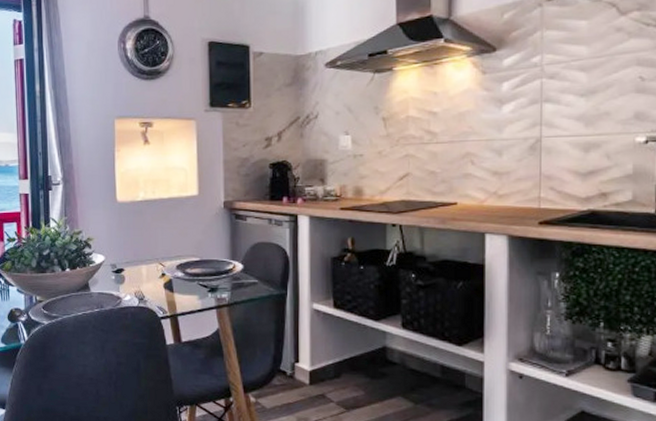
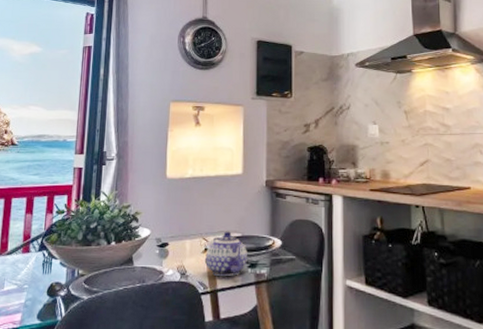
teapot: none [163,255,207,302] -> present [205,231,247,277]

